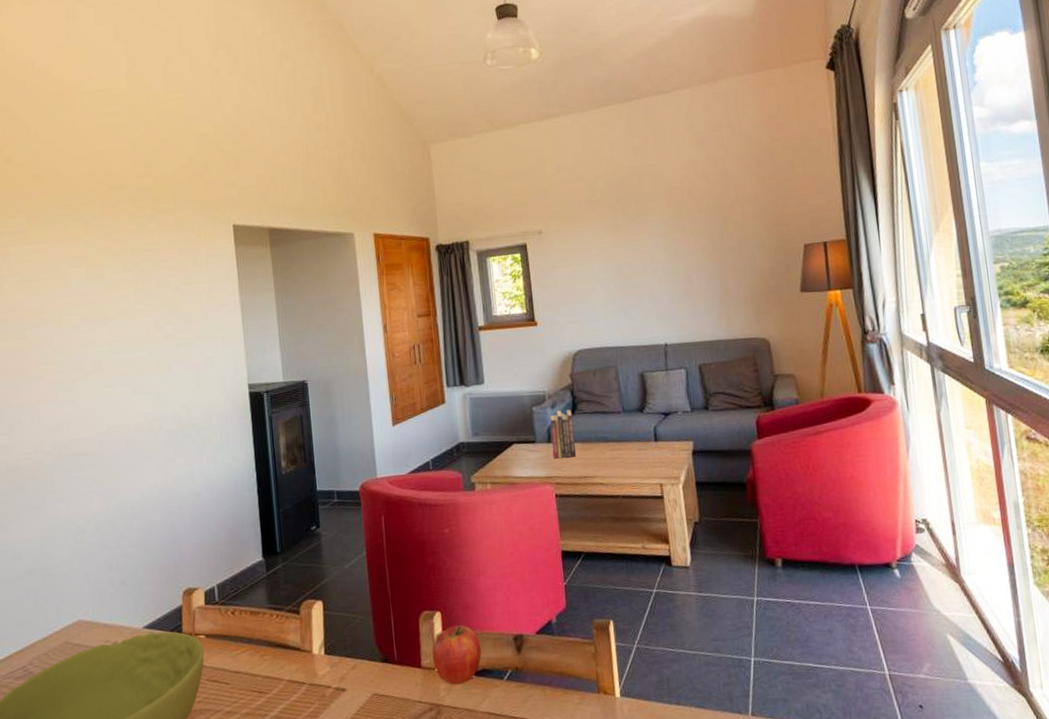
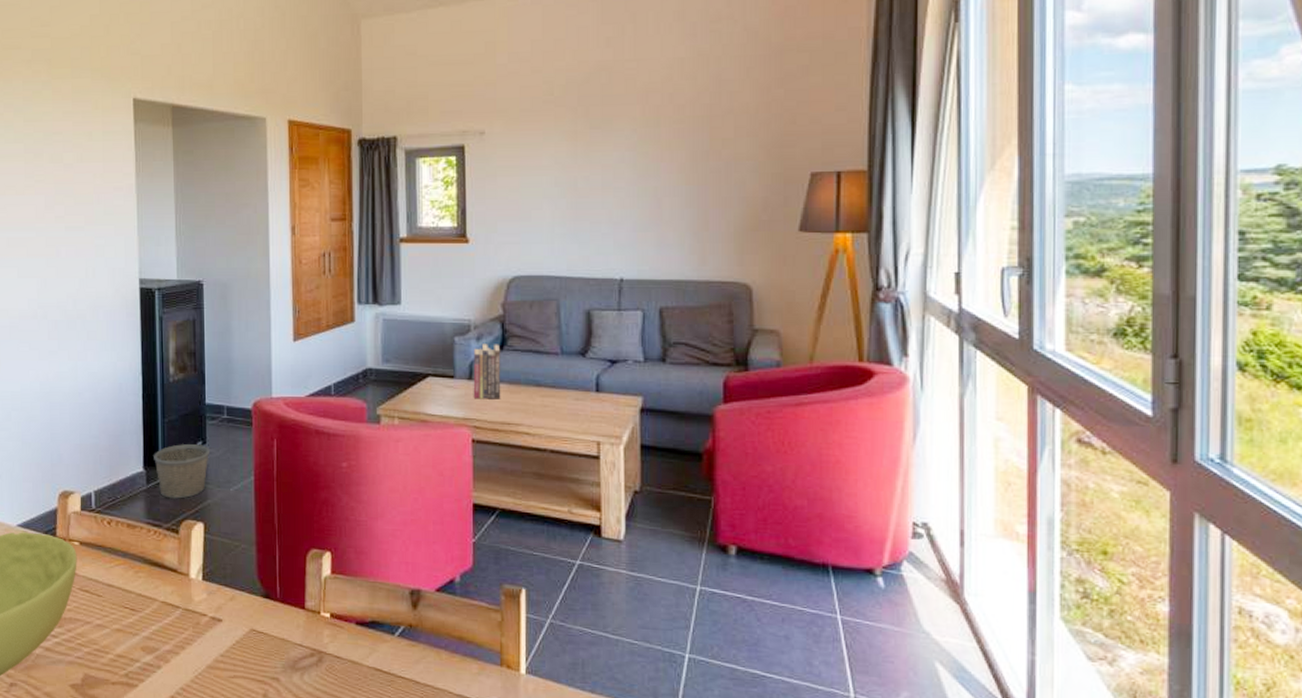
basket: none [271,529,324,582] -> present [154,444,211,499]
fruit: present [432,624,482,685] -> none [318,568,372,633]

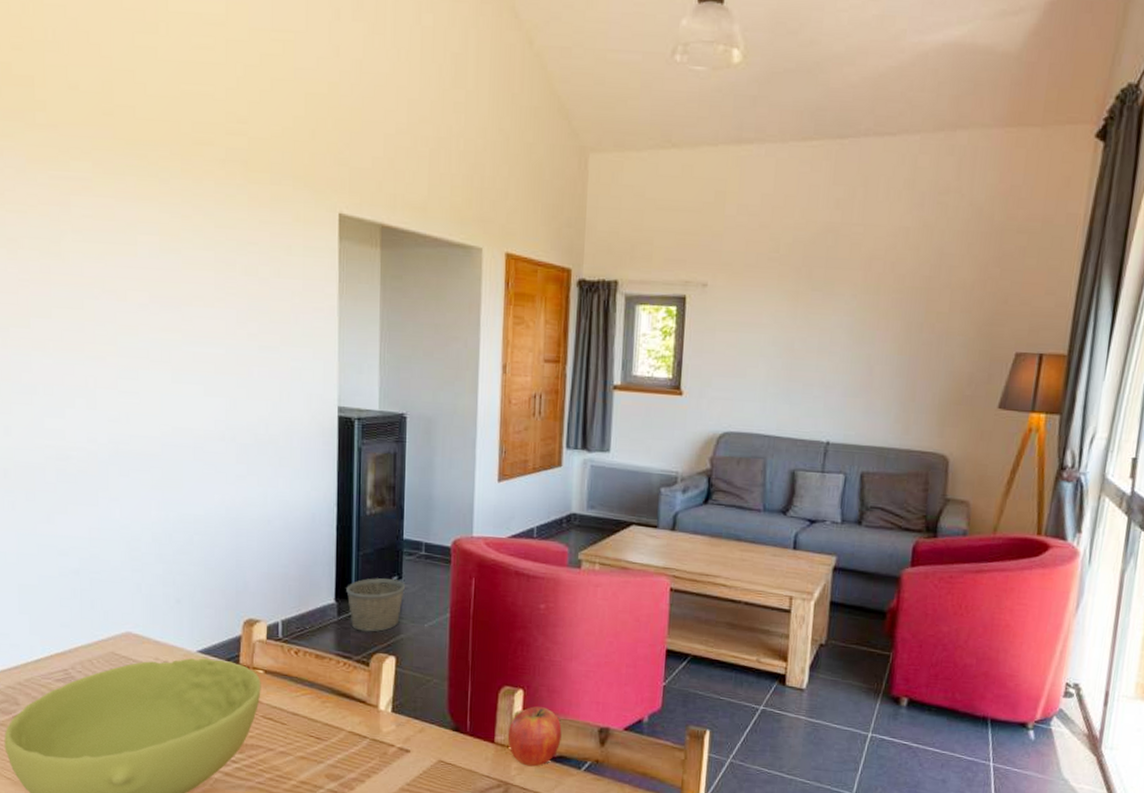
fruit: none [318,568,372,633] -> present [508,705,562,767]
books: present [473,344,501,400] -> none [675,496,706,551]

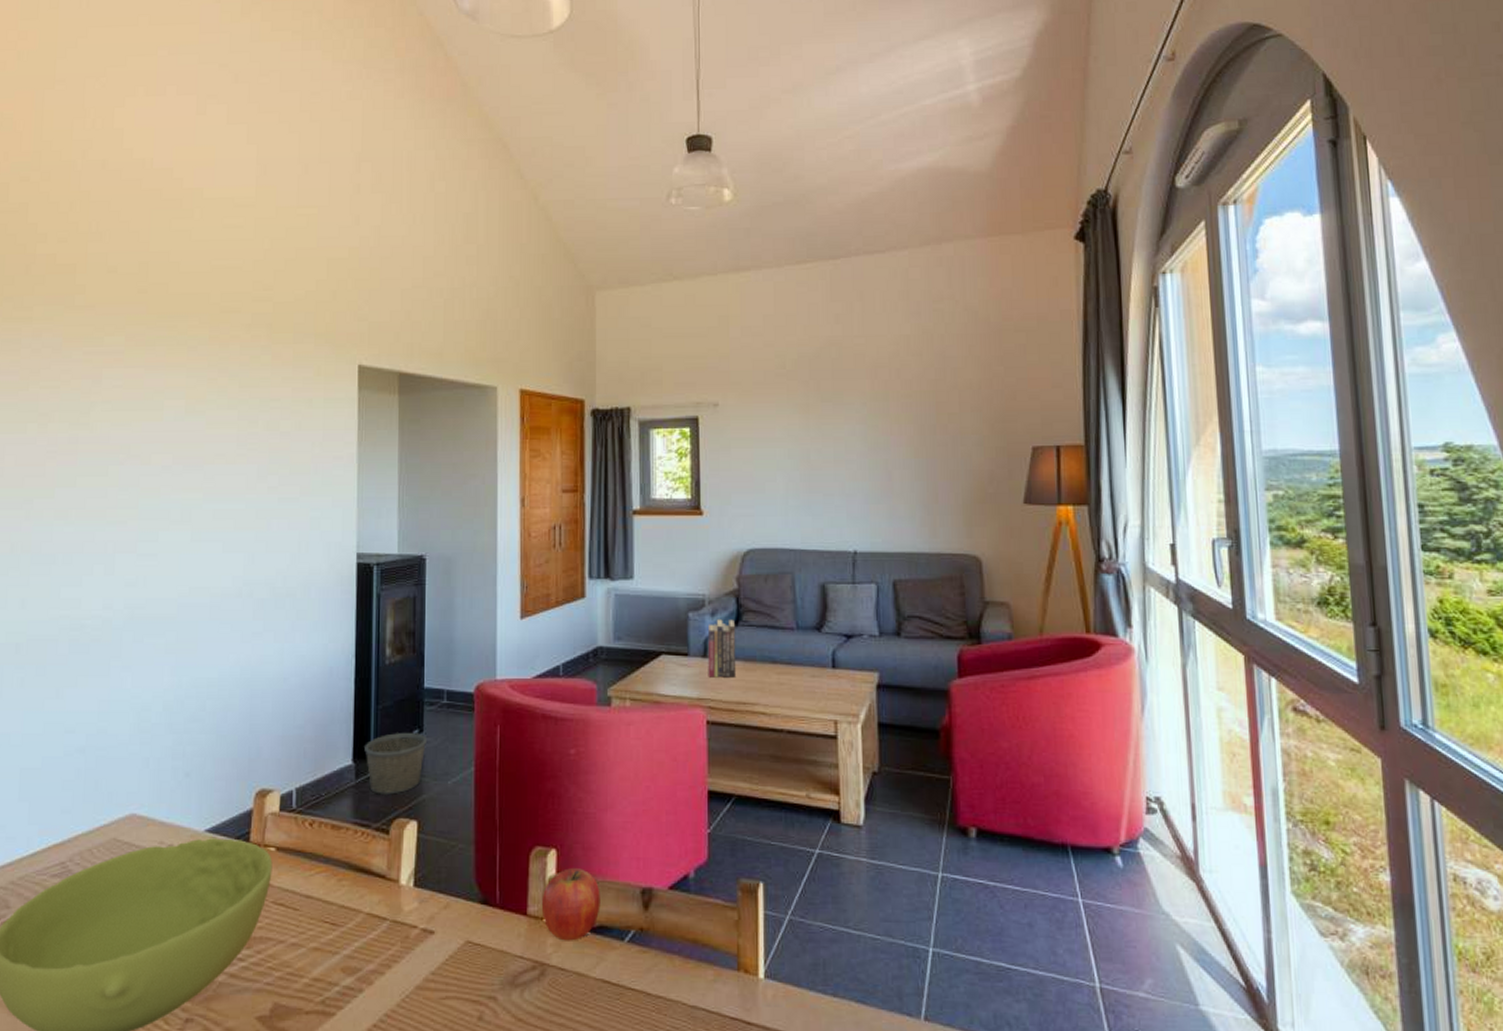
books: none [675,496,706,551] -> present [707,619,737,678]

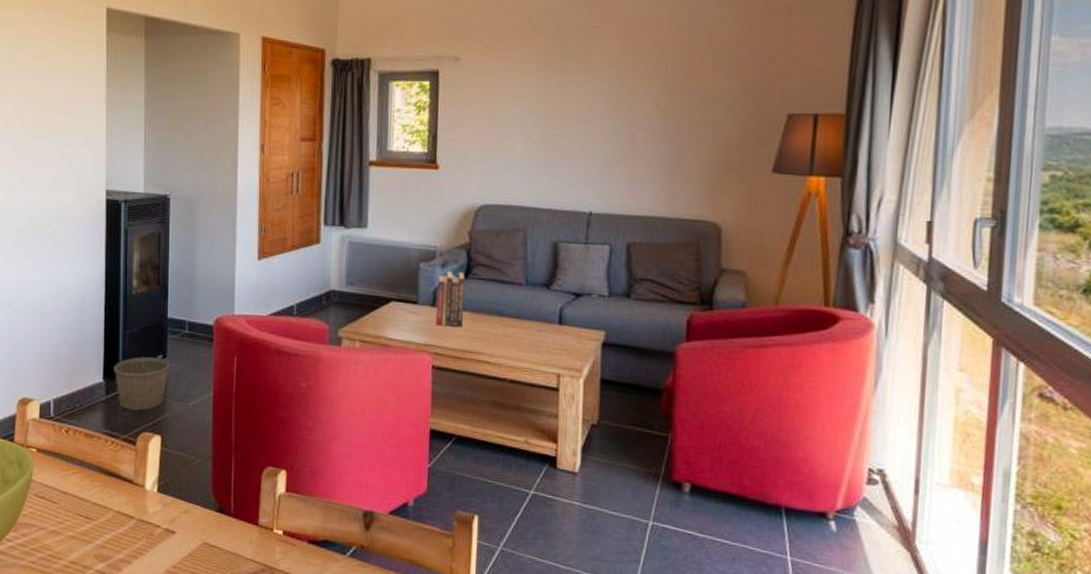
fruit: present [541,867,600,941] -> none [271,487,326,551]

